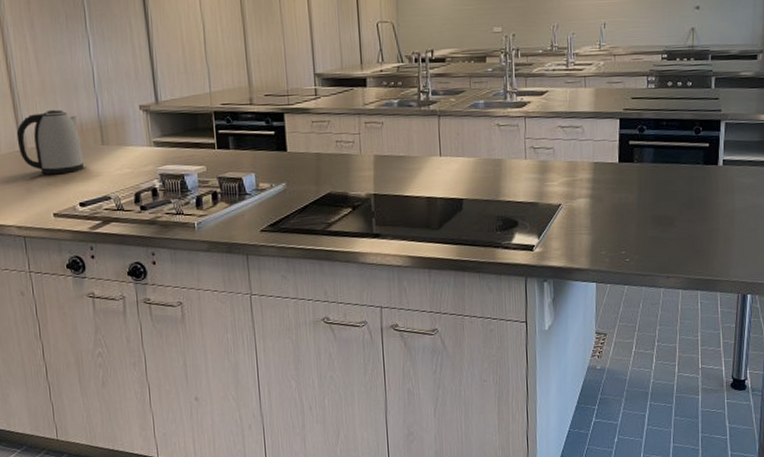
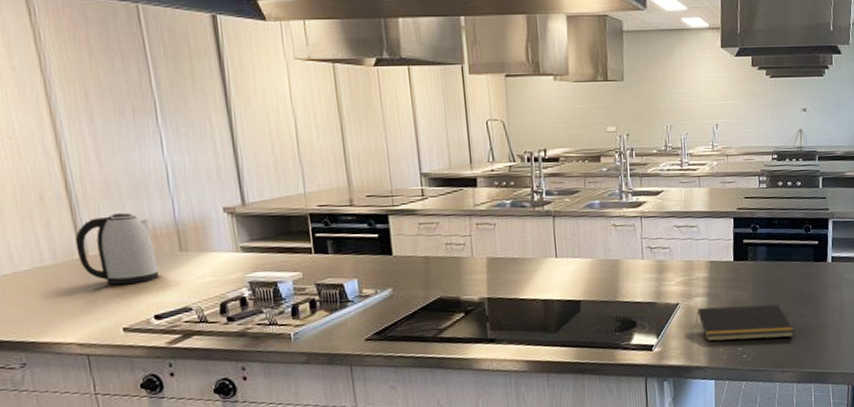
notepad: none [578,208,680,244] -> present [696,304,794,342]

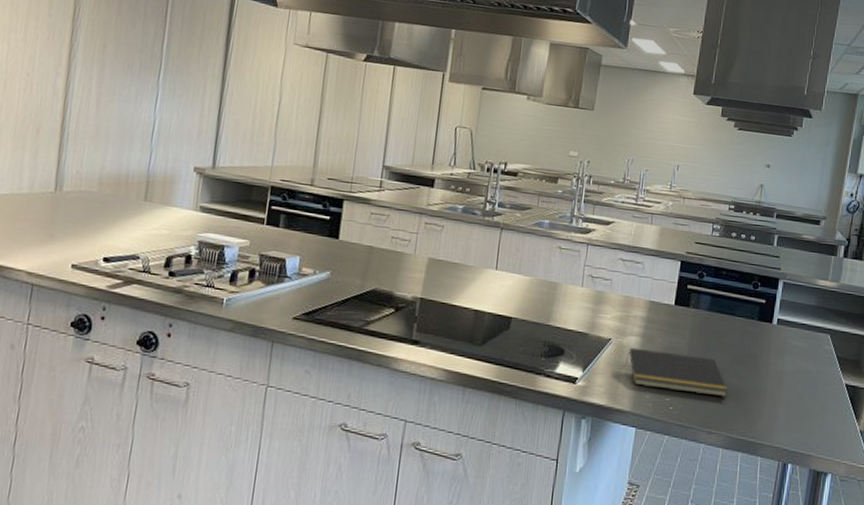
kettle: present [74,212,159,285] -> none [52,155,126,225]

